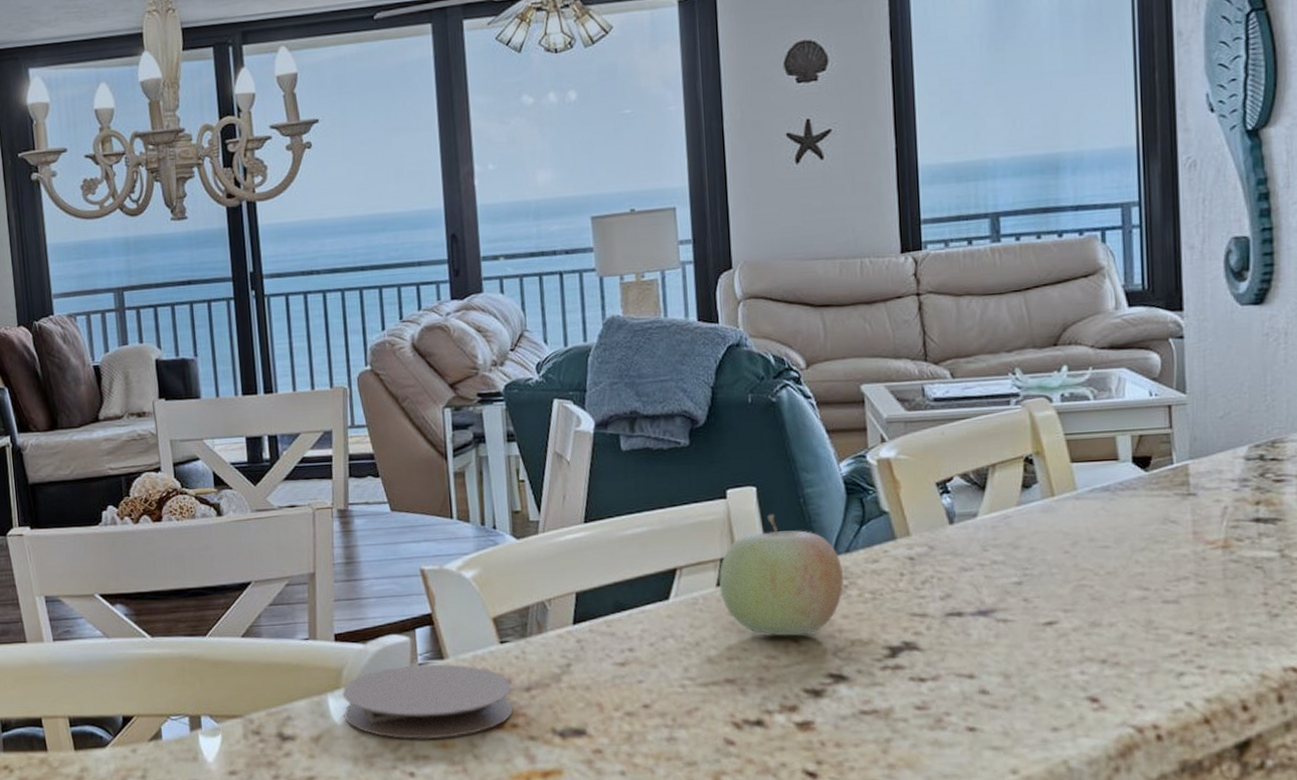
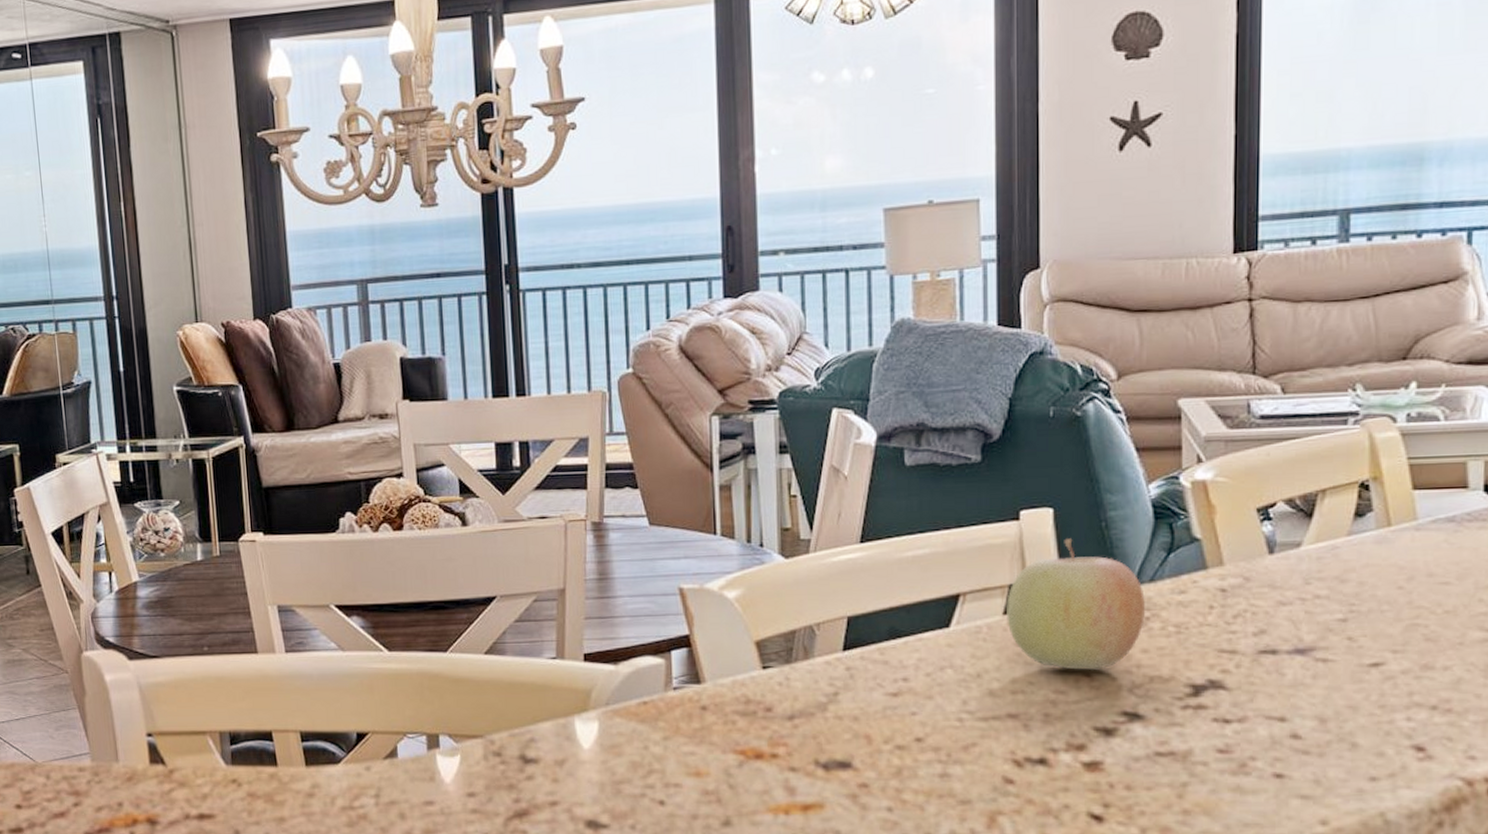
coaster: present [341,663,514,740] -> none [589,688,774,767]

